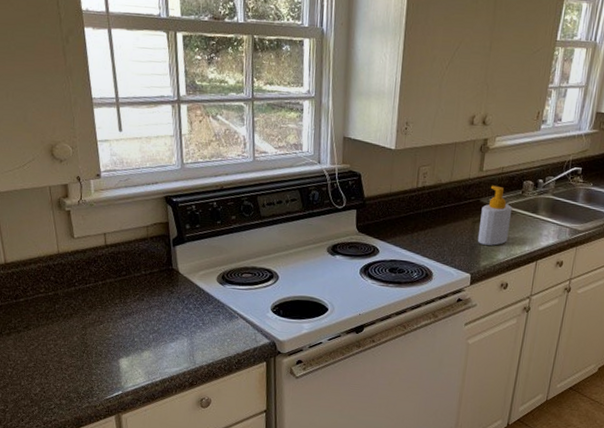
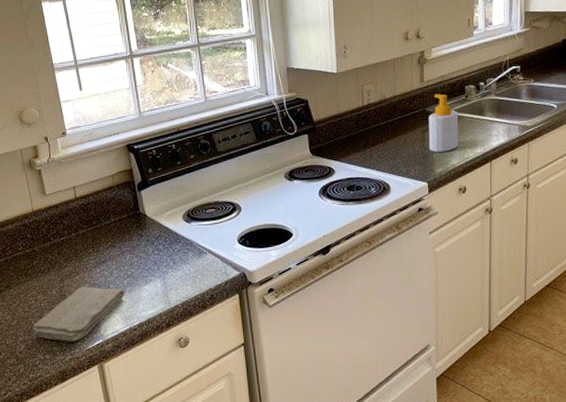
washcloth: none [49,336,149,390] -> present [32,286,124,342]

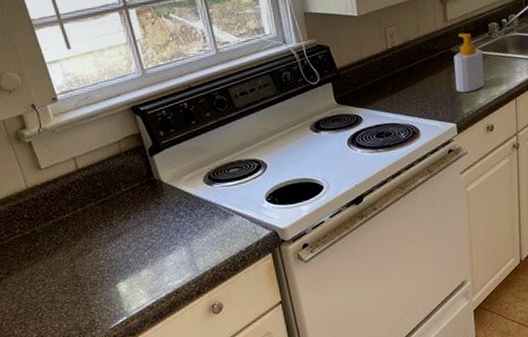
washcloth: present [32,286,124,342] -> none [43,261,146,324]

